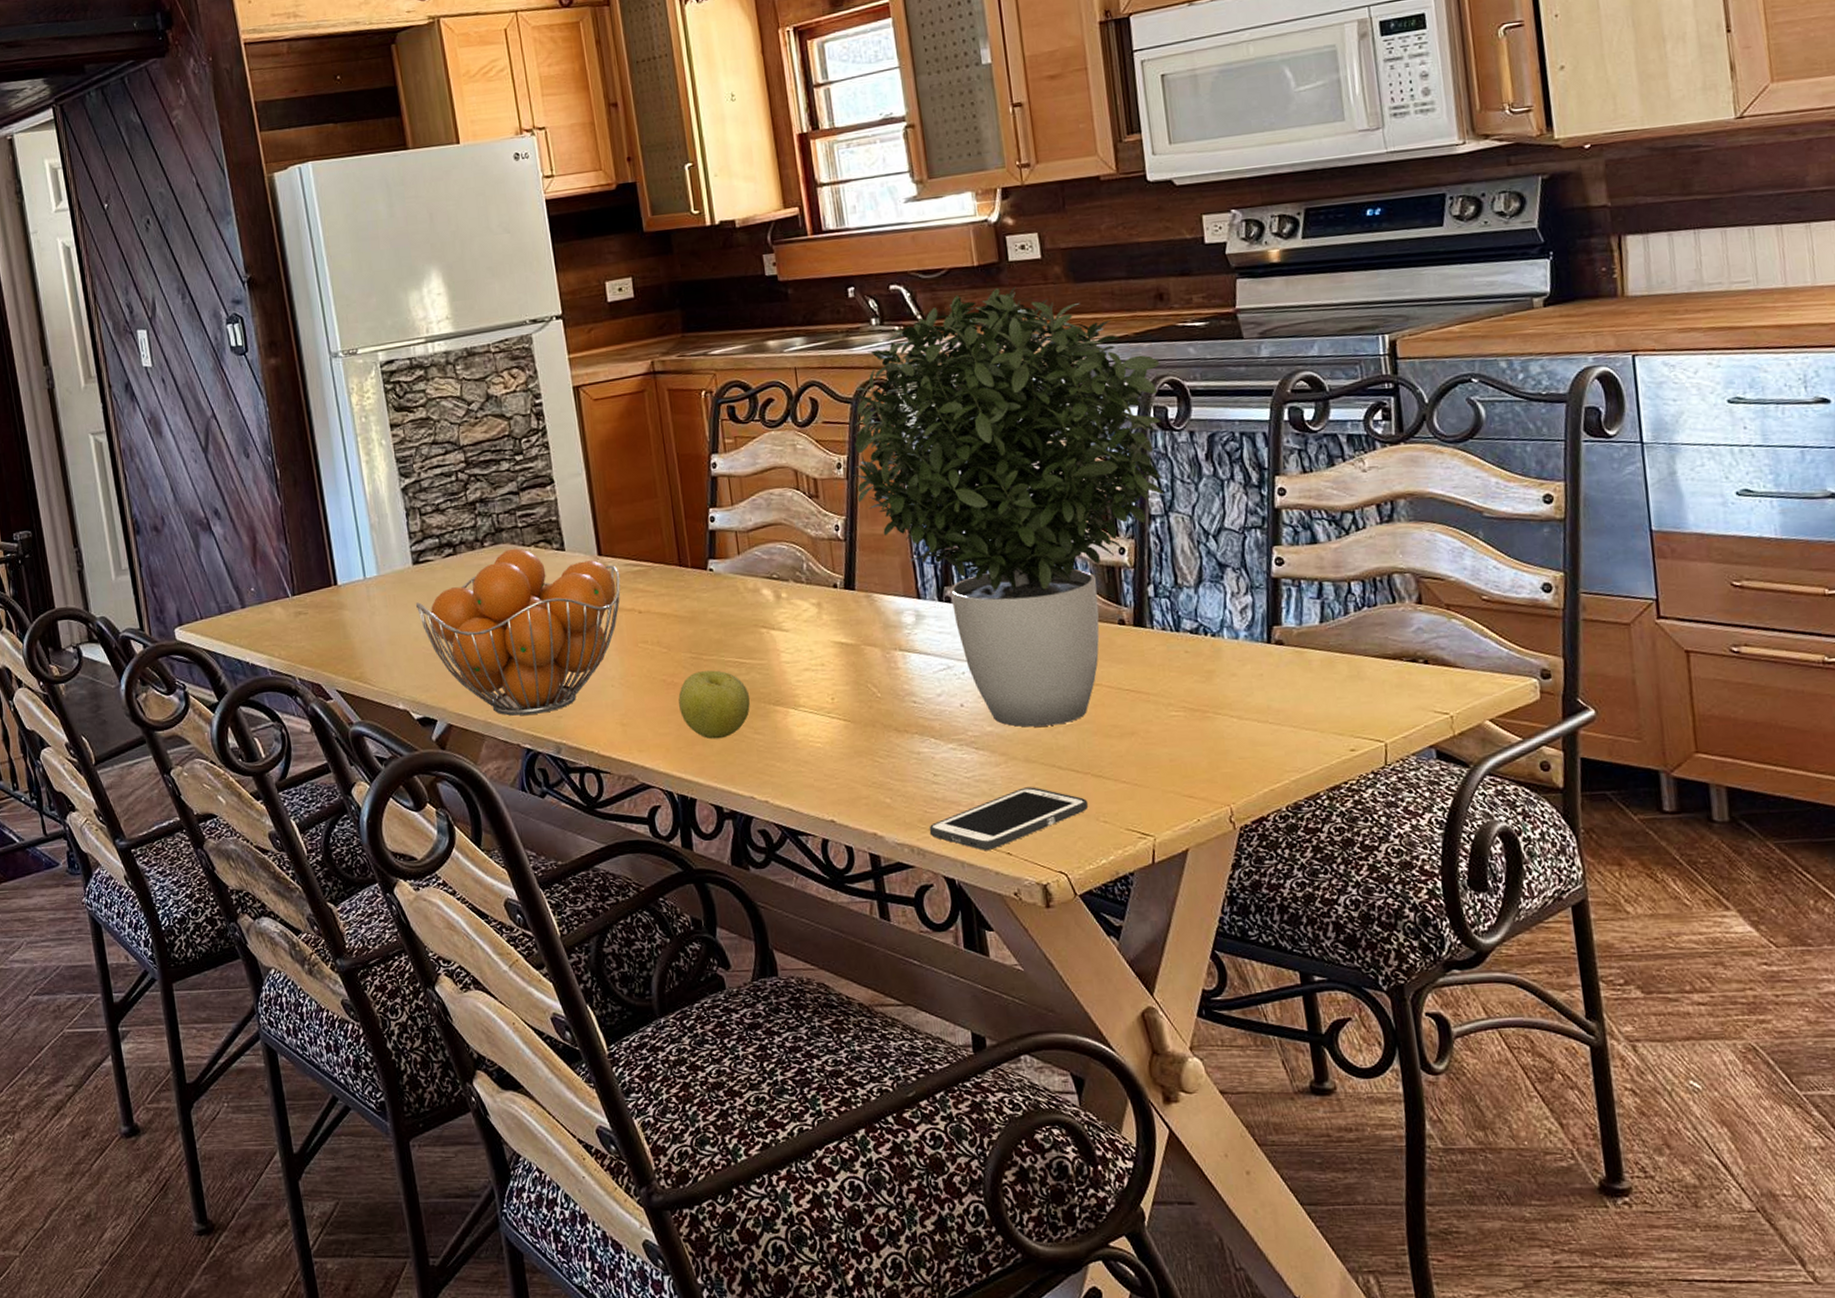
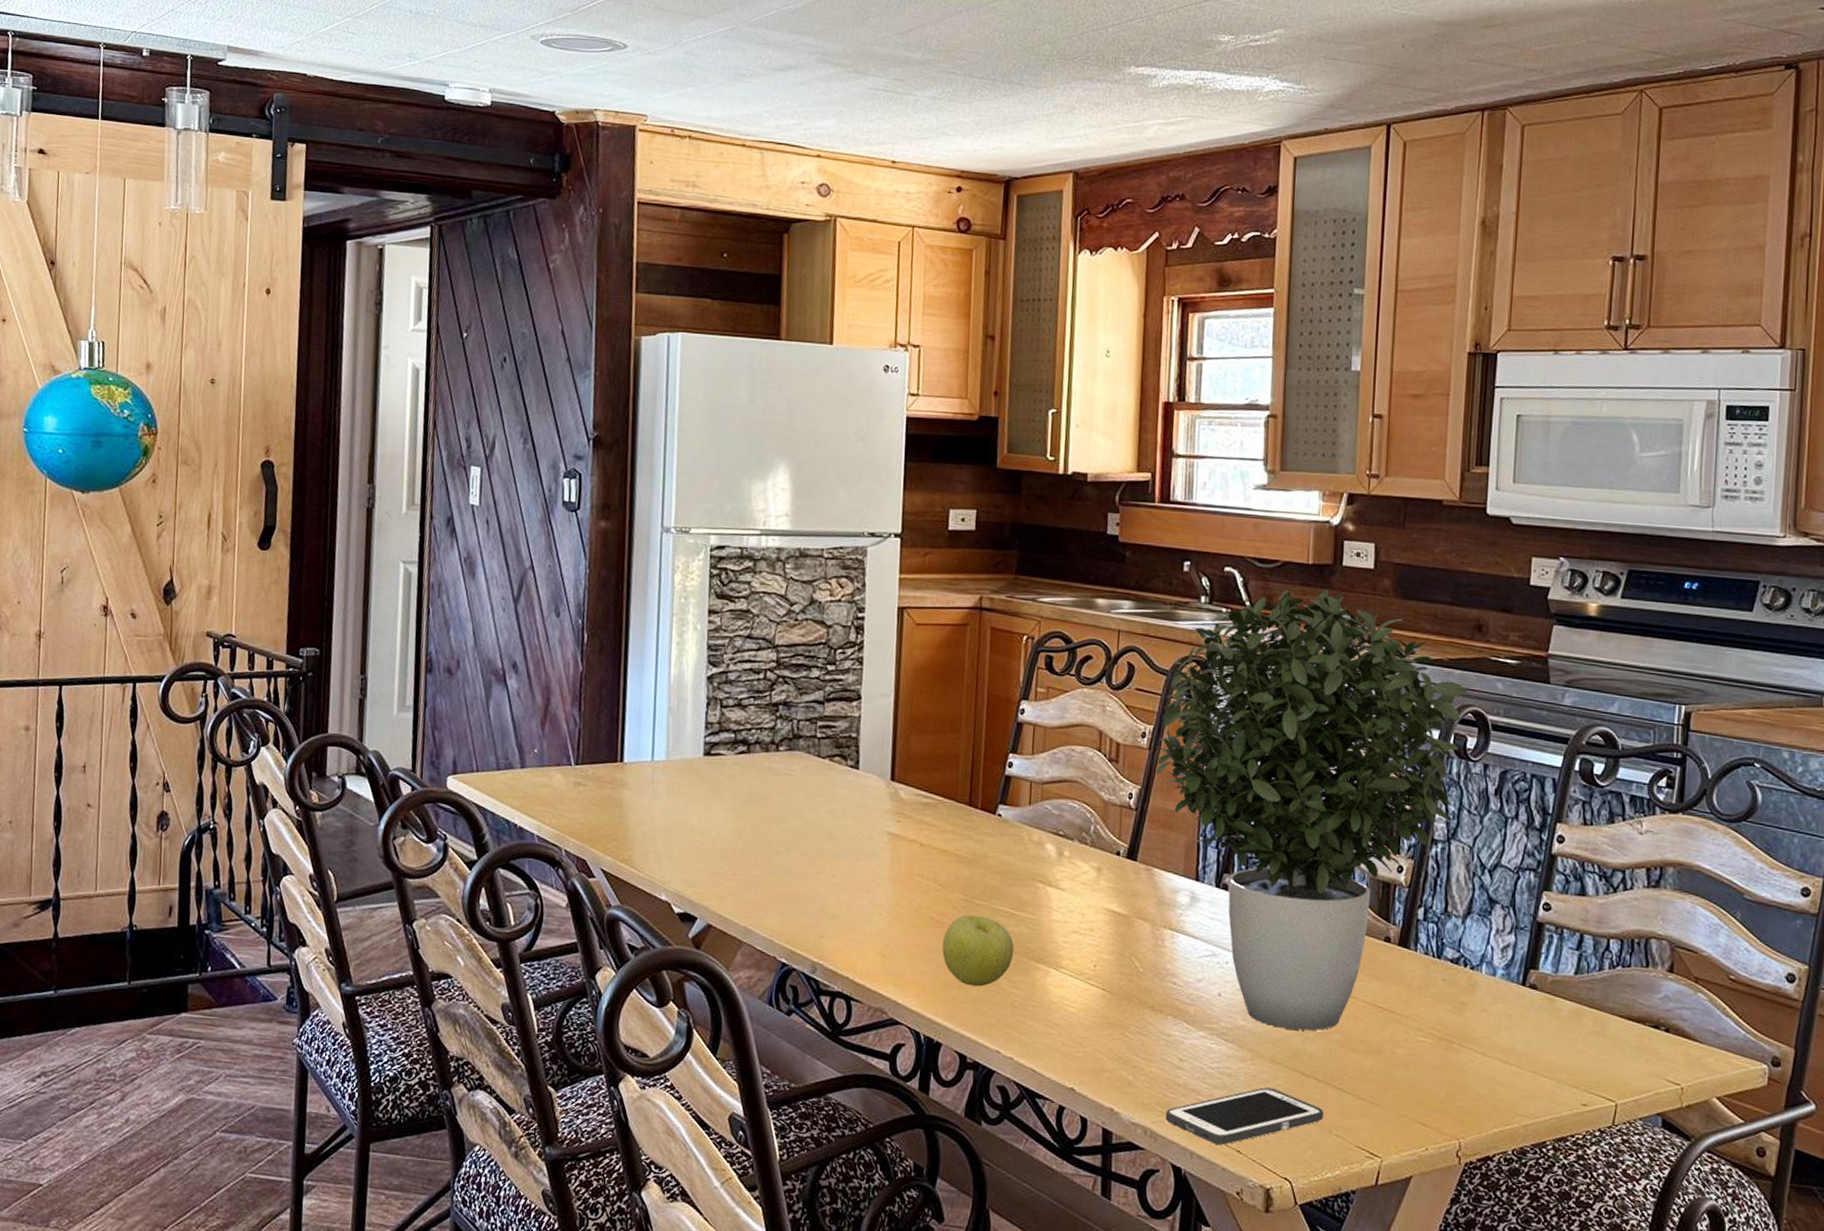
fruit basket: present [415,548,621,716] -> none [698,757,909,930]

